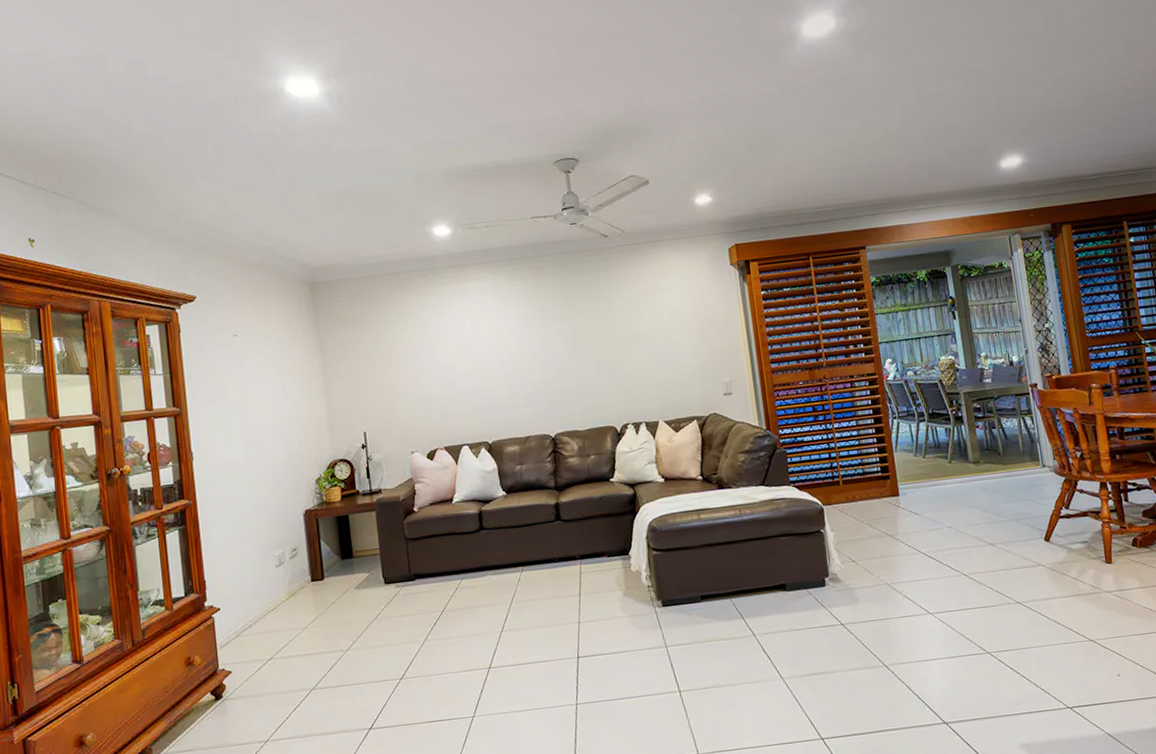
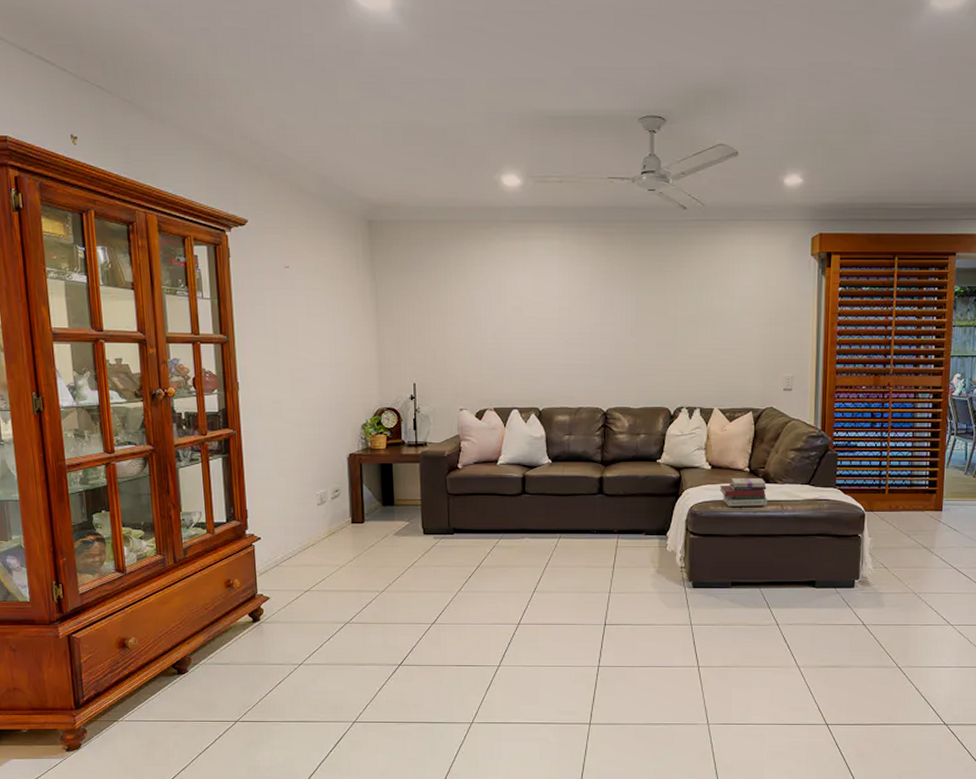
books: none [675,485,726,518] -> present [719,478,768,508]

